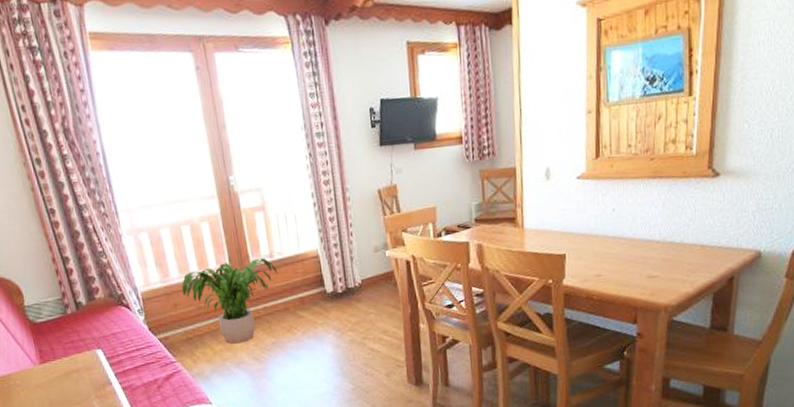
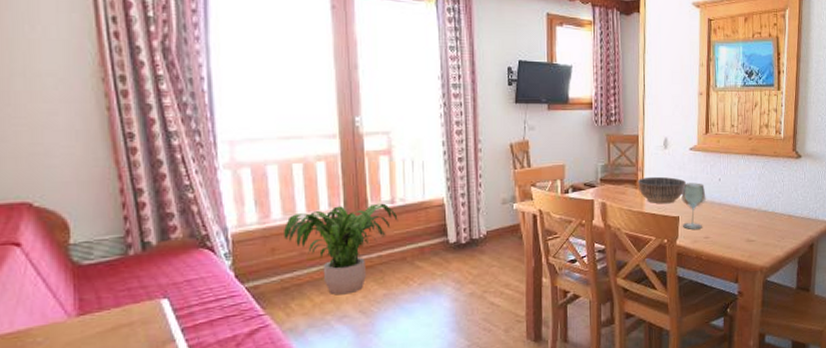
bowl: none [516,211,573,242] -> present [637,176,686,204]
wine glass: none [567,215,597,268] -> present [681,183,706,229]

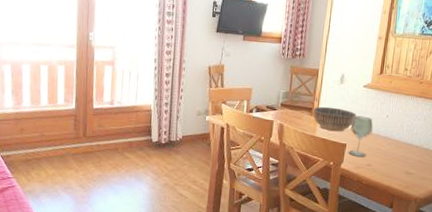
potted plant: present [284,203,398,295] -> none [31,102,115,171]

